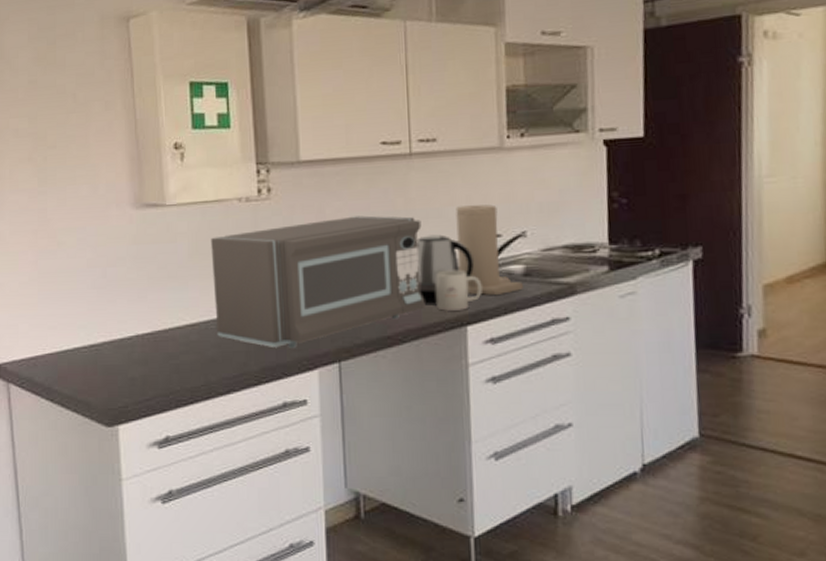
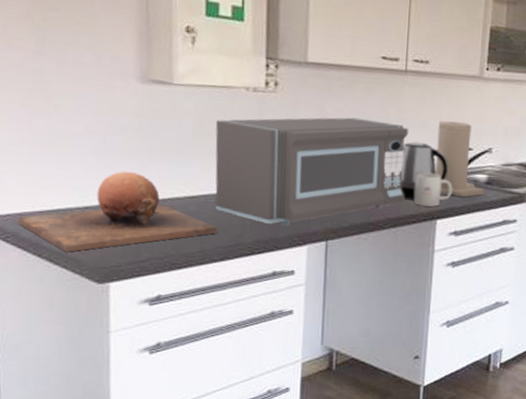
chopping board: none [31,303,222,395] -> present [17,171,218,252]

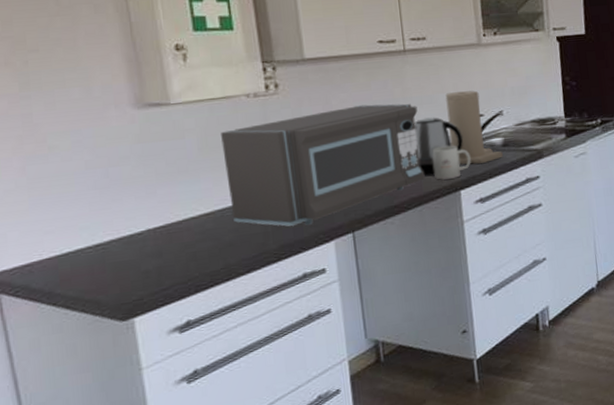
chopping board: present [17,171,218,252] -> none [25,200,240,296]

